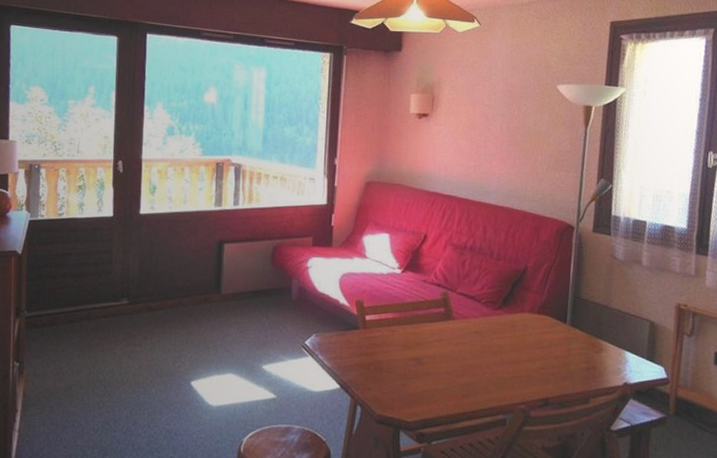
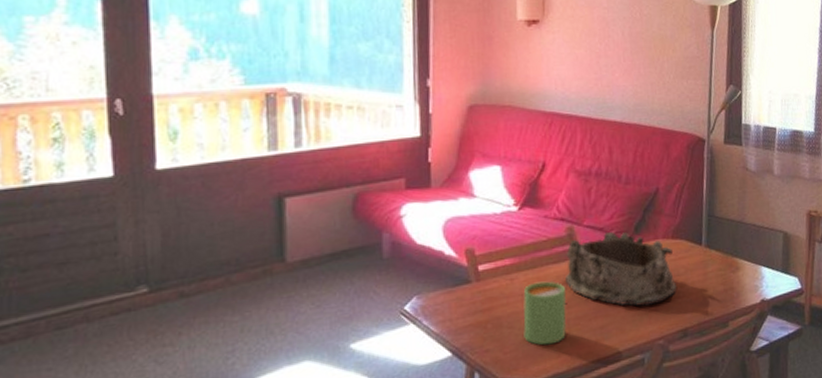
mug: none [400,336,439,393] -> present [523,281,567,346]
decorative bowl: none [439,300,541,371] -> present [566,231,677,307]

